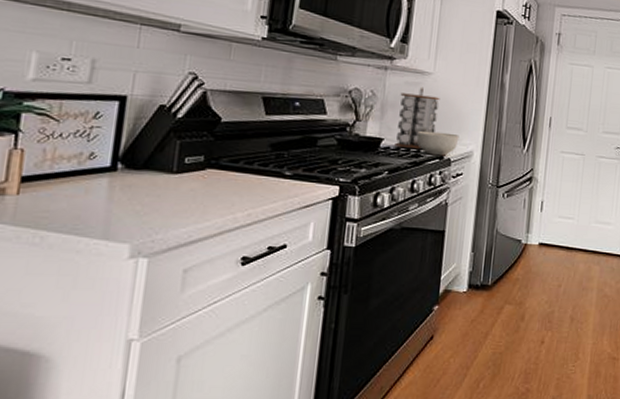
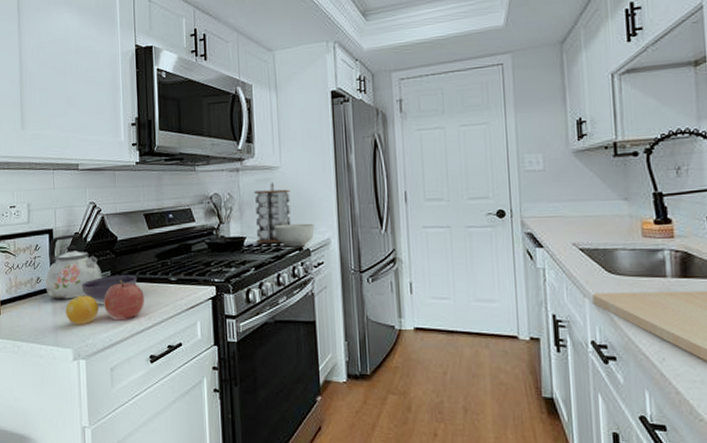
kettle: none [101,105,193,183] -> present [45,234,103,298]
fruit: none [127,180,180,215] -> present [65,295,98,324]
bowl: none [158,161,242,193] -> present [81,275,138,304]
fruit: none [186,167,247,215] -> present [103,279,145,321]

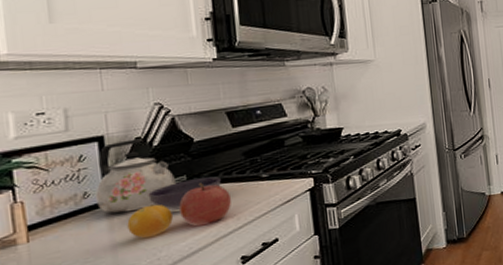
spice rack: present [254,182,292,244] -> none [349,74,389,133]
bowl: present [274,223,315,248] -> none [372,111,411,134]

